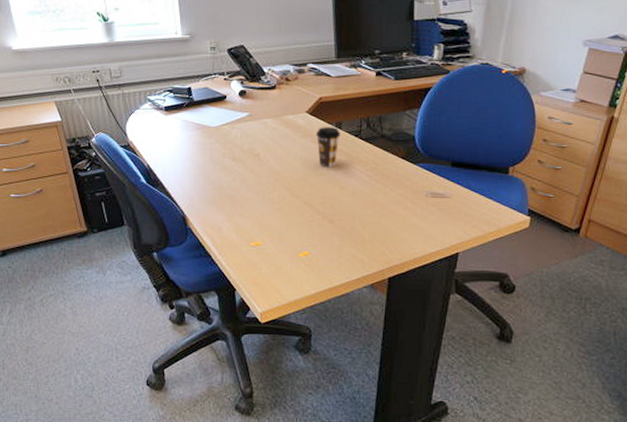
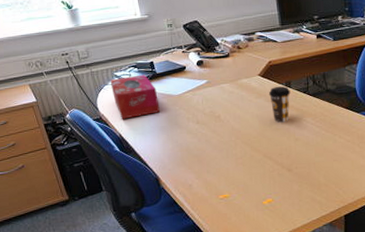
tissue box: none [142,101,194,149] -> present [110,74,160,119]

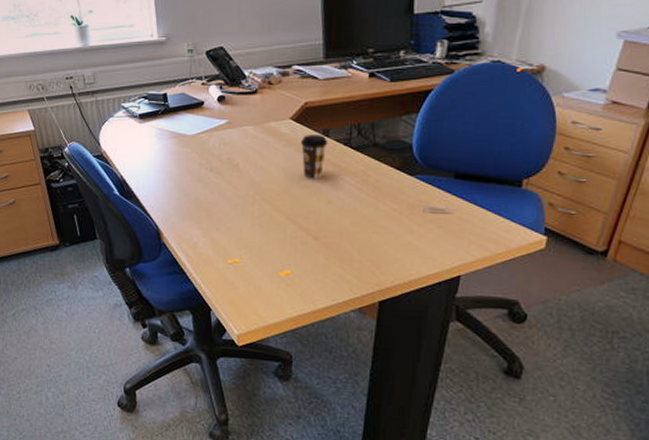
tissue box: present [110,74,160,119] -> none [116,108,169,159]

